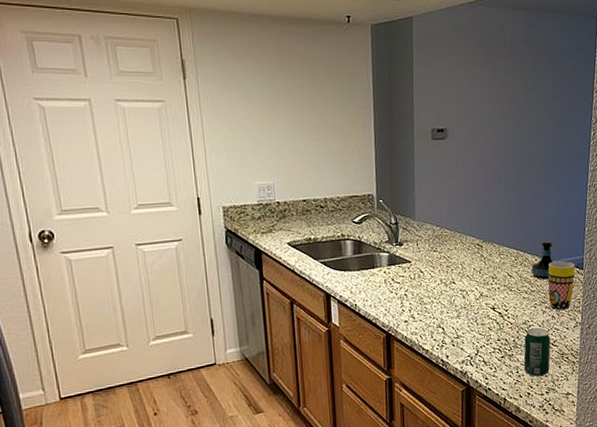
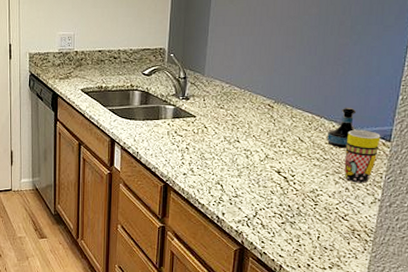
beverage can: present [523,328,551,377] -> none [306,198,341,250]

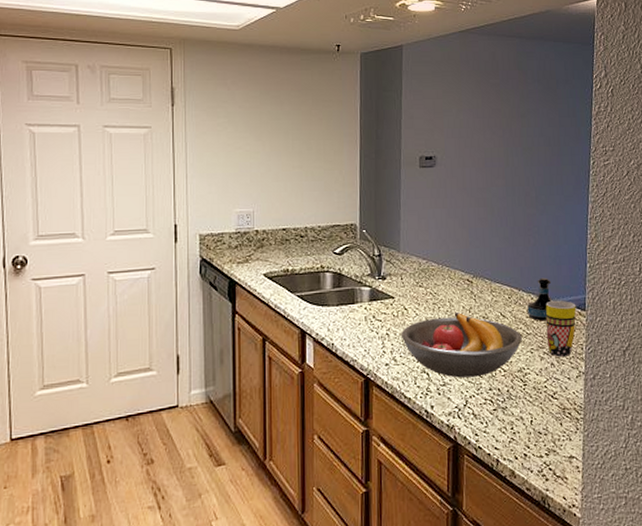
fruit bowl: none [199,133,318,193] -> present [400,311,522,378]

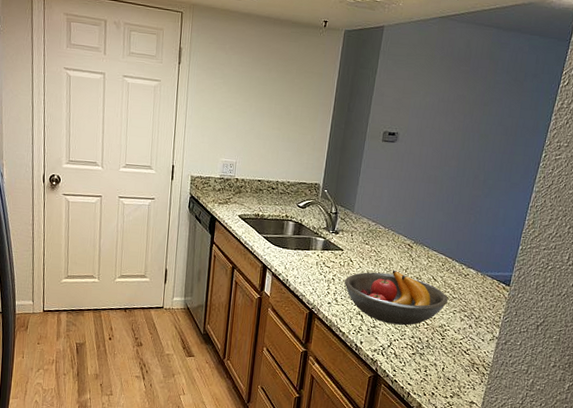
tequila bottle: present [527,277,552,321] -> none [457,252,484,290]
mug: present [545,300,577,357] -> none [469,273,502,322]

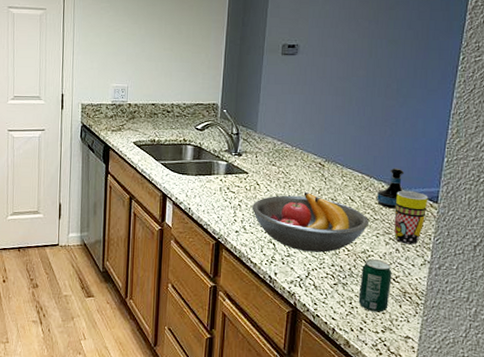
beverage can: none [432,333,464,380] -> present [358,259,392,313]
tequila bottle: none [457,252,484,290] -> present [377,167,405,209]
mug: none [469,273,502,322] -> present [394,190,428,245]

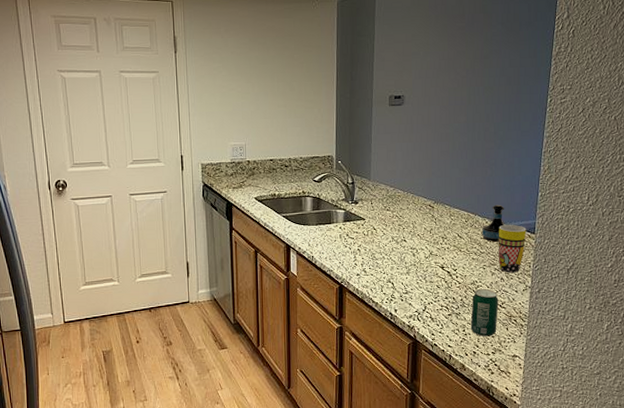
fruit bowl: present [251,191,369,253] -> none [370,232,476,288]

